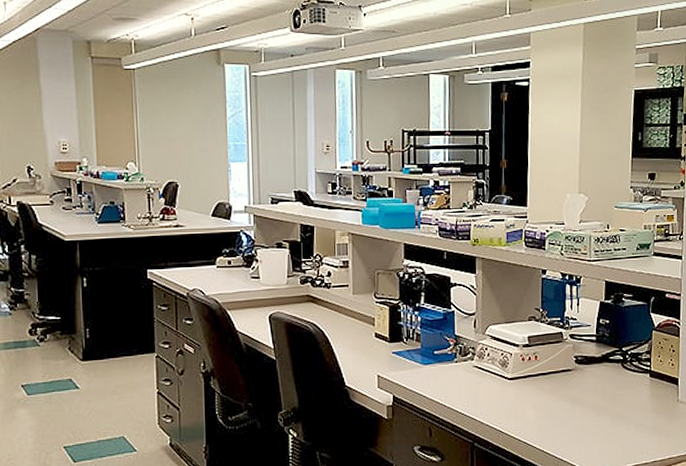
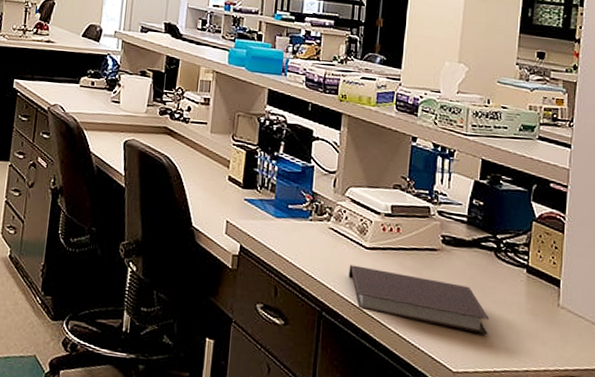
notebook: none [495,396,621,437] -> present [348,264,490,335]

